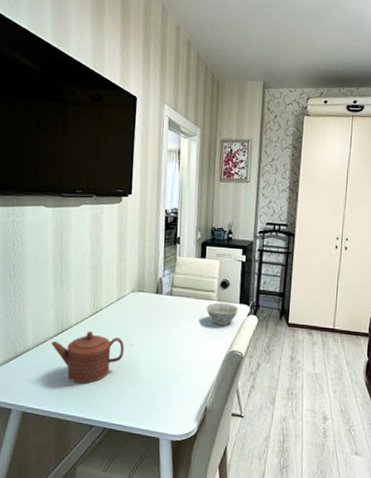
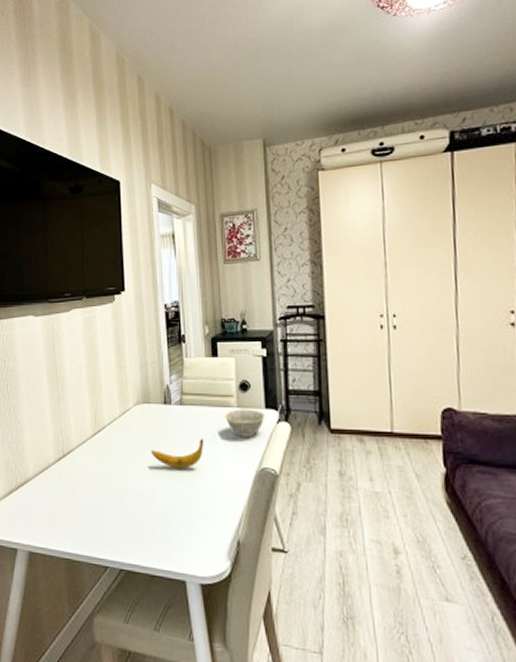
teapot: present [51,331,124,384] -> none [52,454,134,517]
banana: none [141,324,187,348] -> present [151,439,205,469]

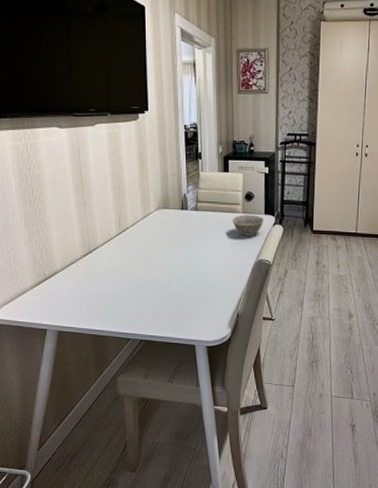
banana: present [151,439,205,469] -> none [169,238,214,261]

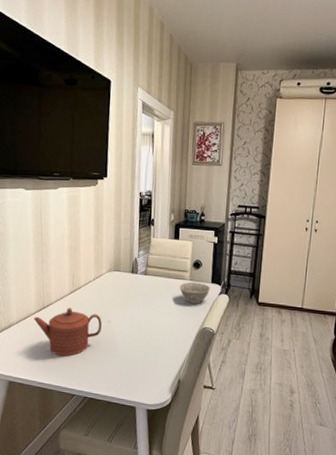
teapot: none [79,250,153,301] -> present [33,308,102,357]

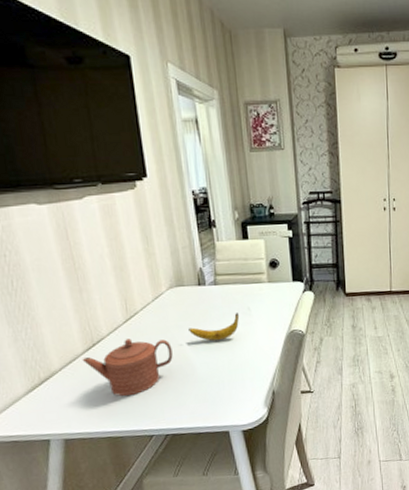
banana: none [118,302,161,325] -> present [188,313,240,342]
bowl: present [179,282,211,304] -> none [257,283,293,307]

